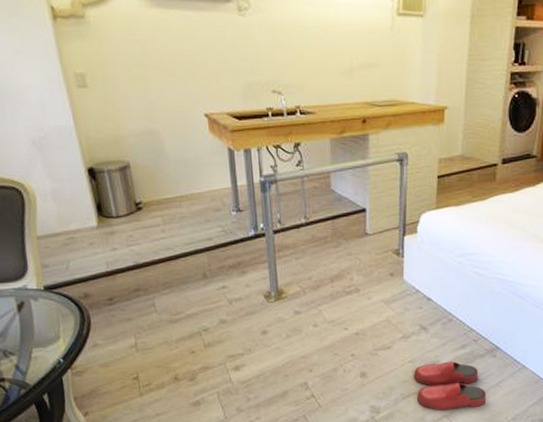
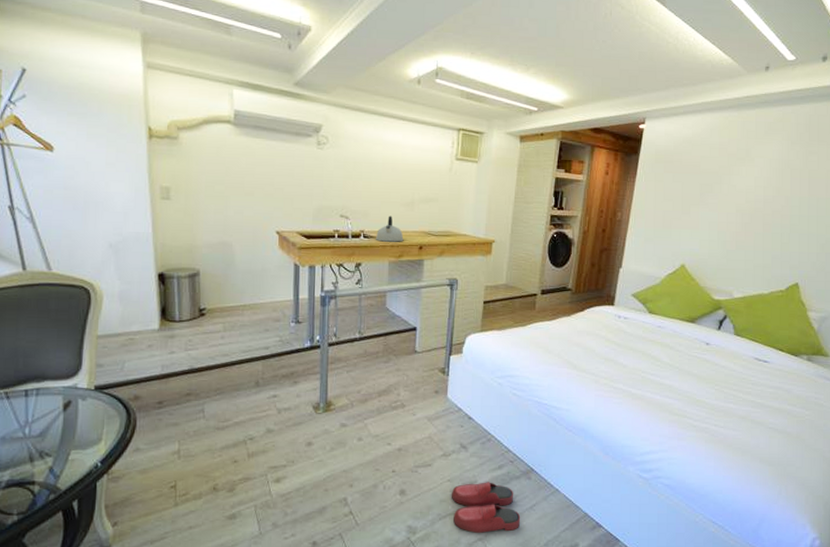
kettle: none [313,87,345,117] -> present [375,215,404,242]

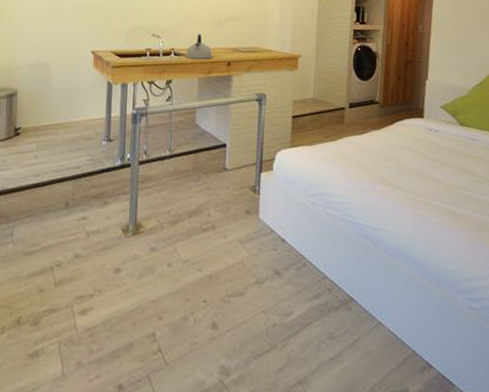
slippers: present [452,482,521,533] -> none [267,313,343,375]

